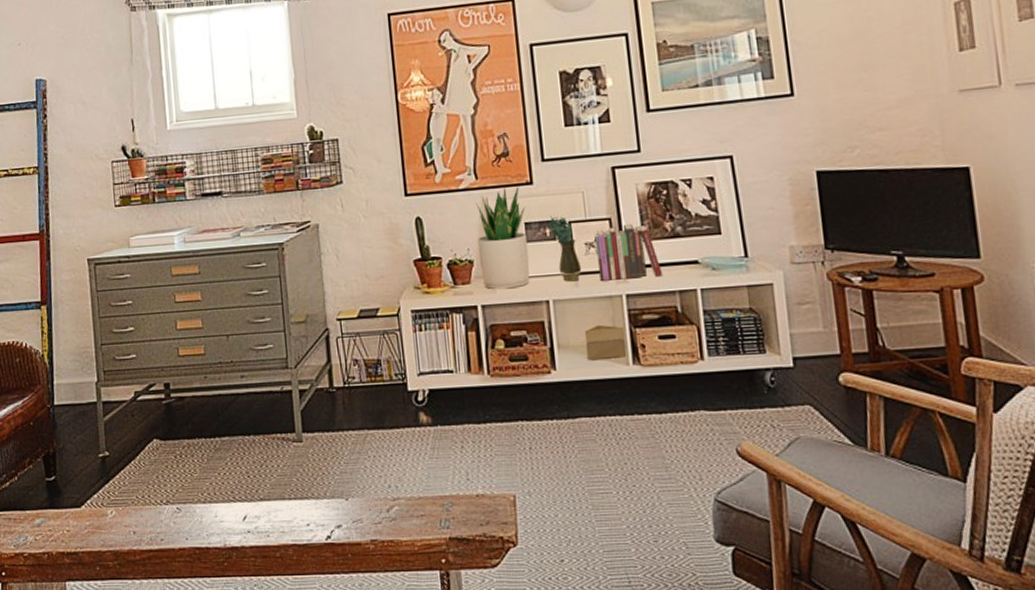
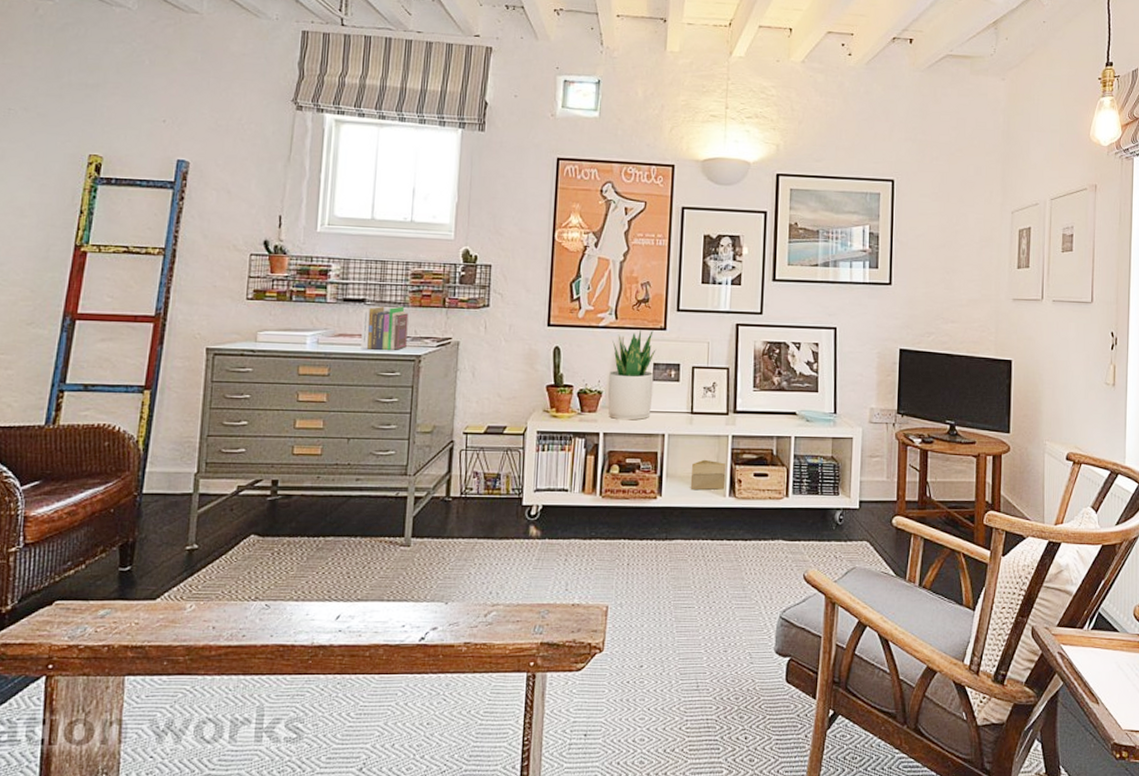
books: none [221,194,268,243] -> present [361,305,409,350]
vase: present [549,216,582,282] -> none [674,360,698,420]
books: present [594,224,663,281] -> none [712,375,766,423]

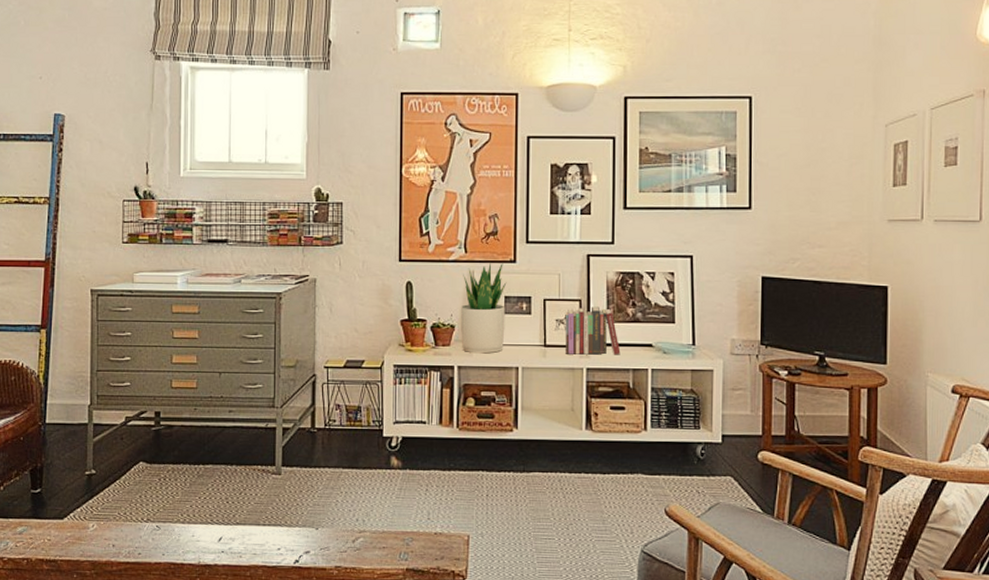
books: present [361,305,409,350] -> none [226,245,268,288]
decorative box: present [690,459,726,491] -> none [546,392,582,424]
books: none [712,375,766,423] -> present [565,306,621,355]

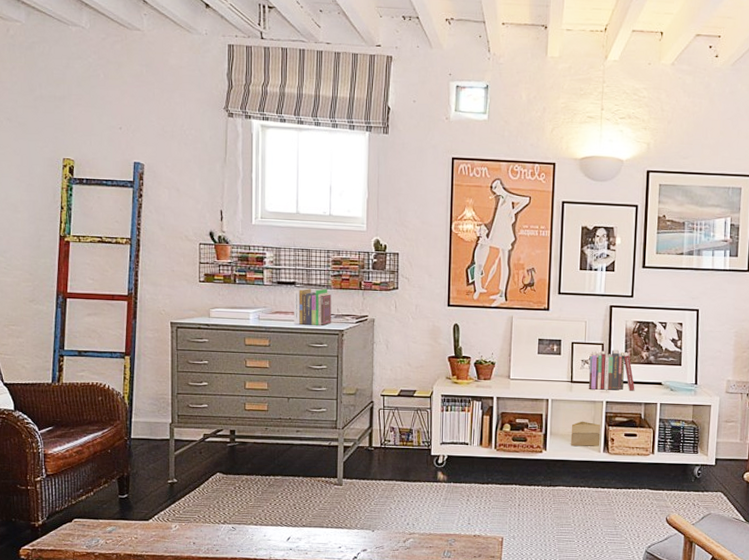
books: none [226,245,268,288] -> present [294,288,332,326]
planter: present [460,262,507,354] -> none [500,309,541,387]
decorative box: none [546,392,582,424] -> present [570,421,601,447]

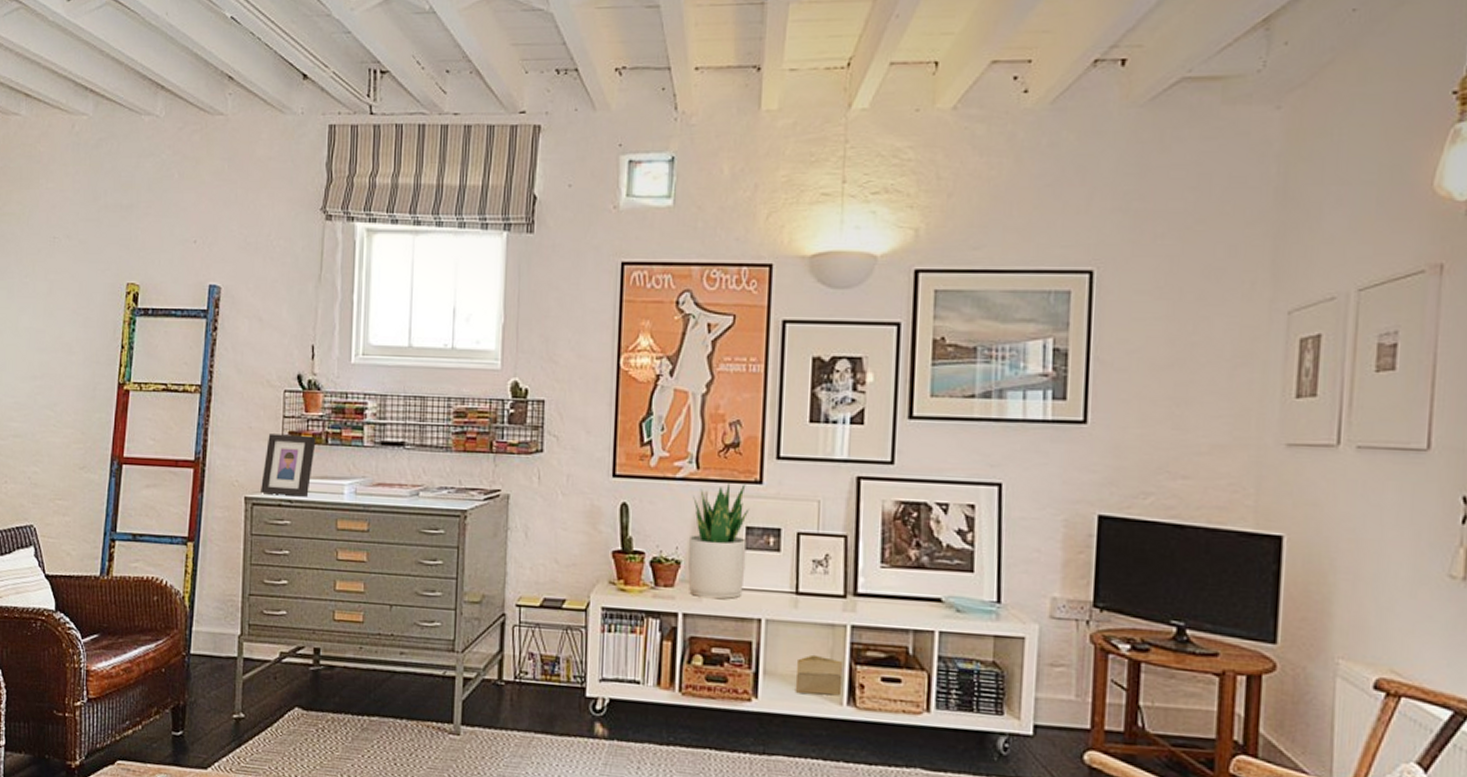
picture frame: none [183,275,227,322] -> present [261,434,316,497]
books: present [294,288,332,326] -> none [401,450,452,504]
planter: none [500,309,541,387] -> present [688,481,750,600]
books: present [589,350,635,391] -> none [824,545,898,611]

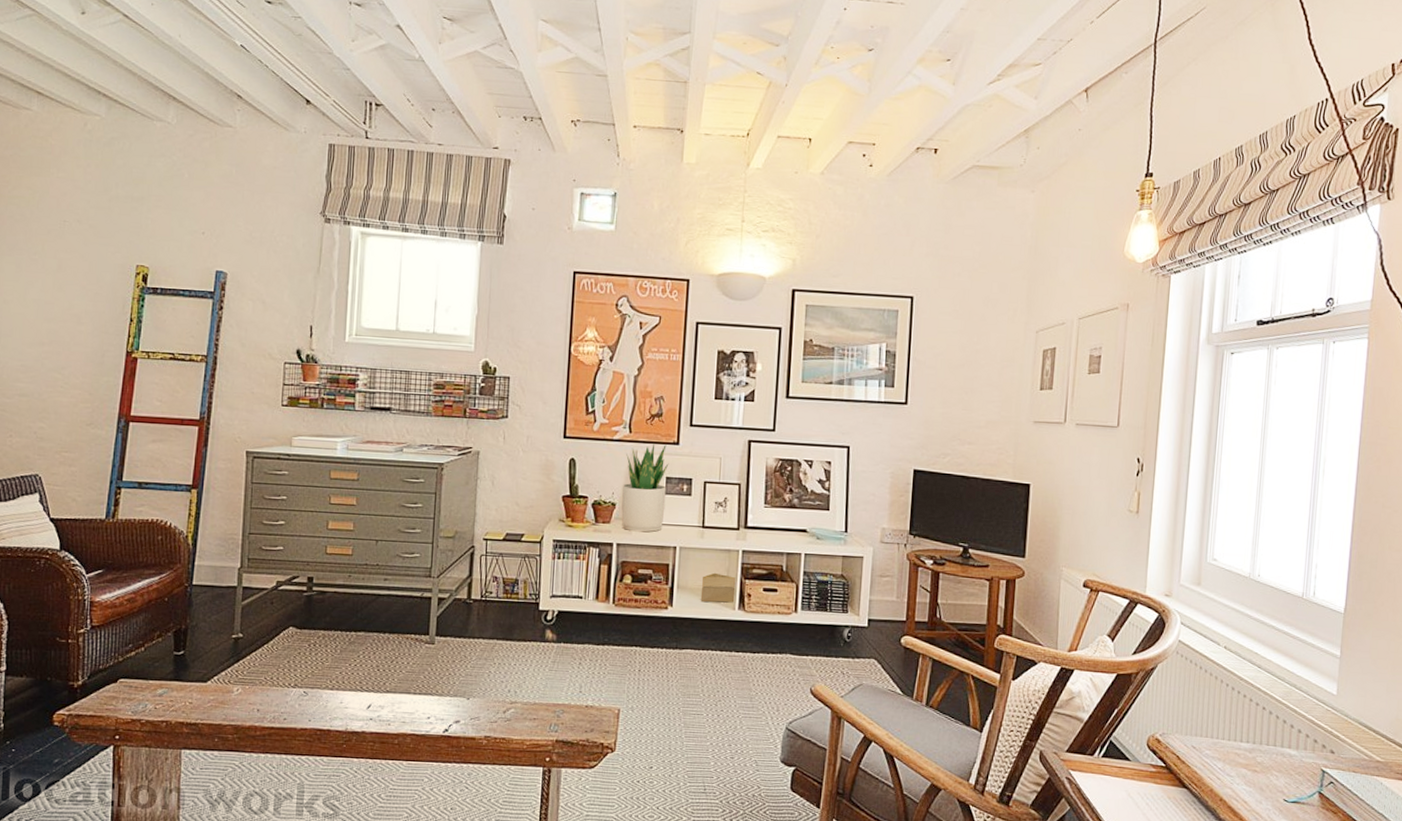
picture frame: present [261,434,316,497] -> none [261,398,313,452]

